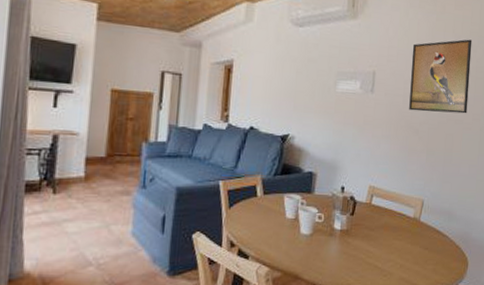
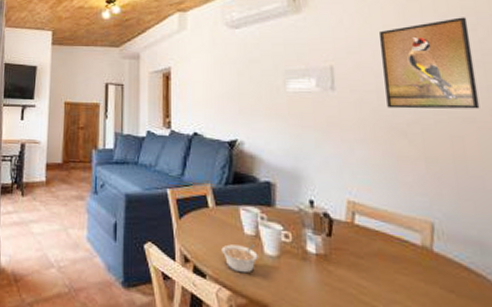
legume: none [264,225,295,251] -> present [221,243,258,274]

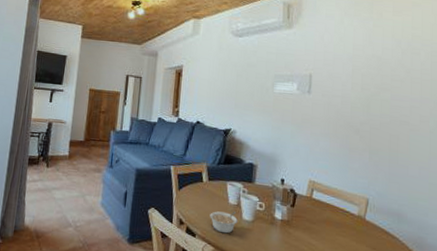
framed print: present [378,17,480,109] -> none [348,43,415,115]

